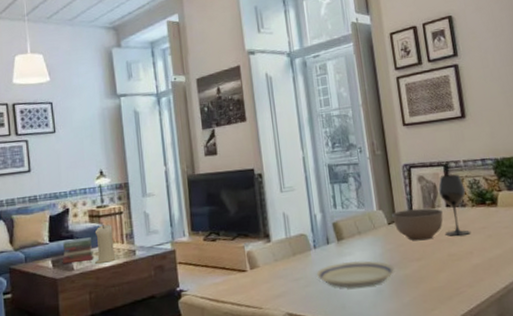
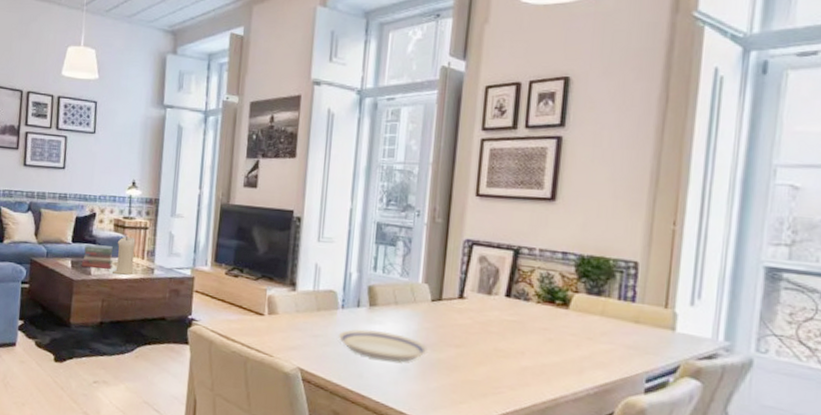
bowl: present [392,208,443,241] -> none [438,289,499,328]
wineglass: present [438,174,471,236] -> none [497,261,534,333]

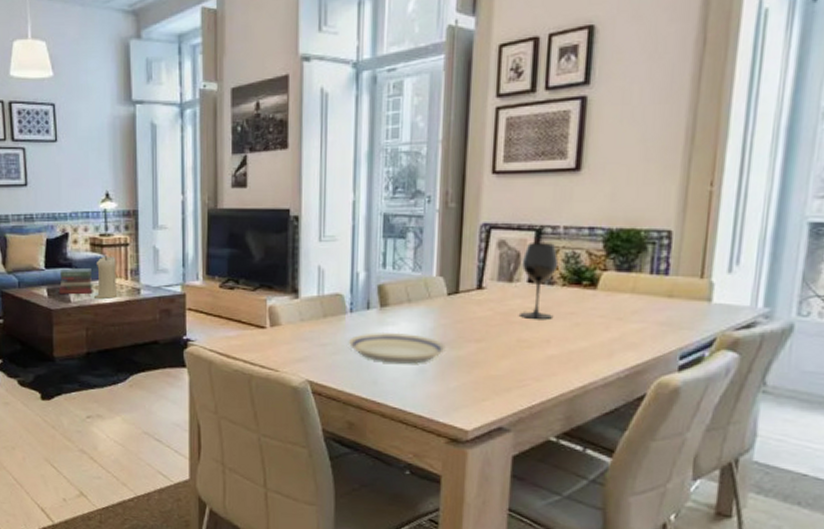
wineglass: none [497,261,534,333] -> present [520,243,559,319]

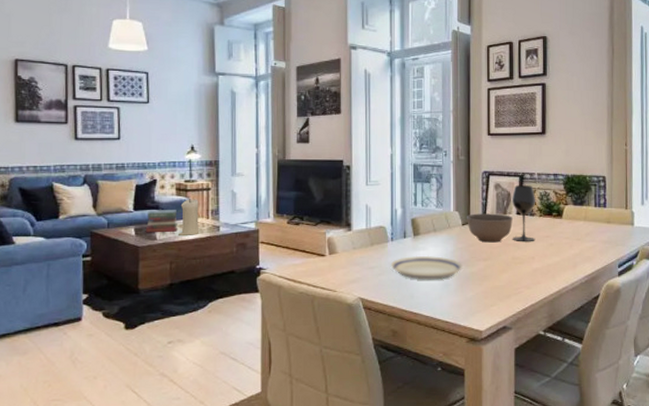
bowl: none [454,280,522,319] -> present [467,213,513,243]

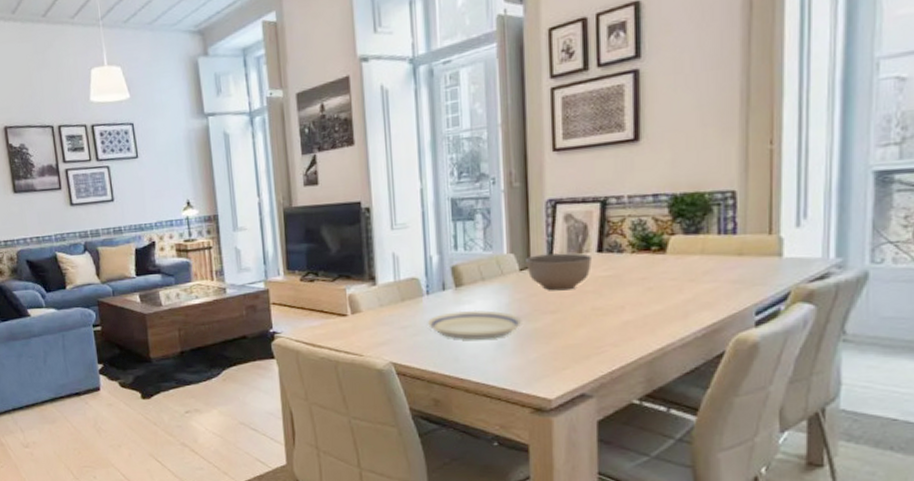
books: present [145,210,178,233] -> none [149,273,182,299]
candle: present [179,199,199,235] -> none [182,259,204,300]
wineglass: present [512,185,536,241] -> none [590,212,626,287]

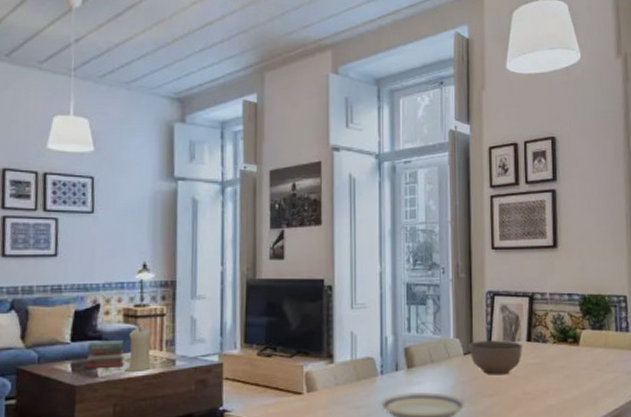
books: none [149,273,182,299] -> present [84,340,124,369]
candle: none [182,259,204,300] -> present [125,327,151,372]

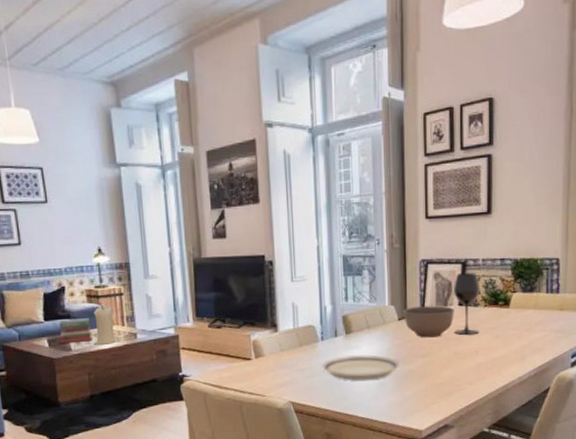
wineglass: none [521,307,549,373] -> present [454,273,480,335]

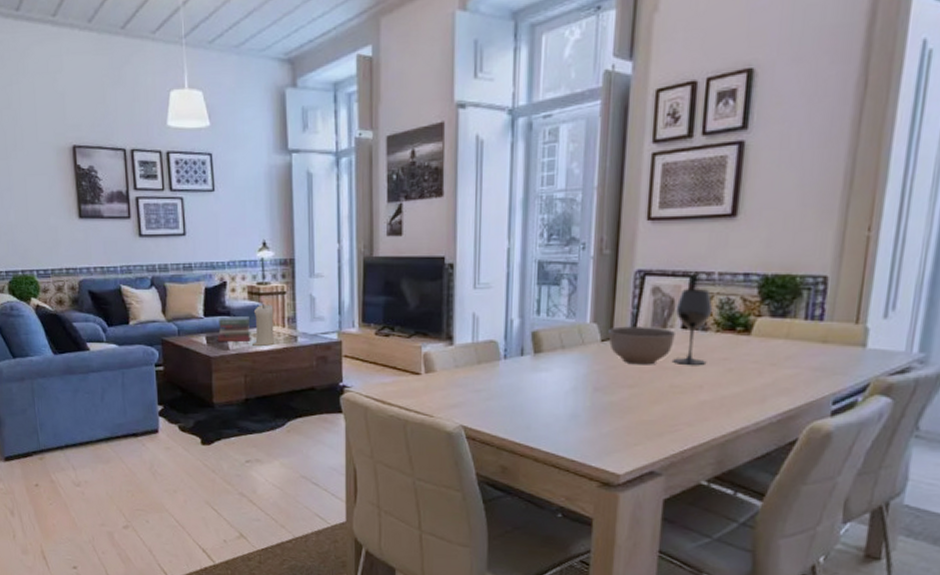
plate: present [321,354,400,380] -> none [501,377,599,409]

